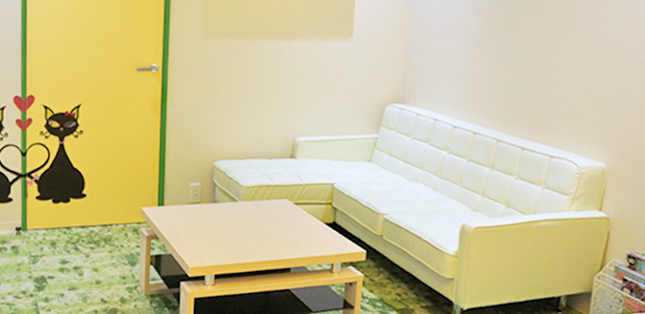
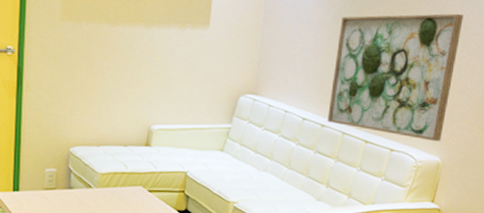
wall art: none [480,14,621,146] -> present [327,13,464,141]

